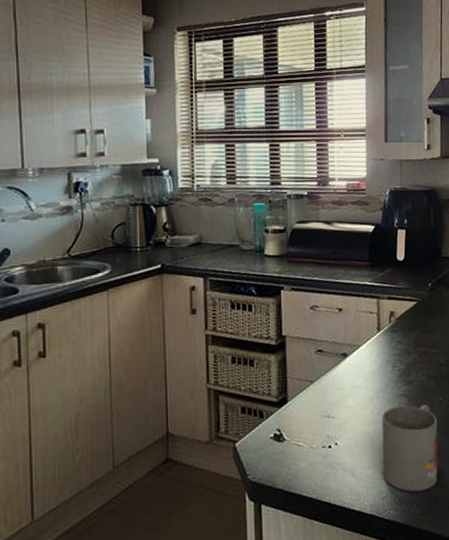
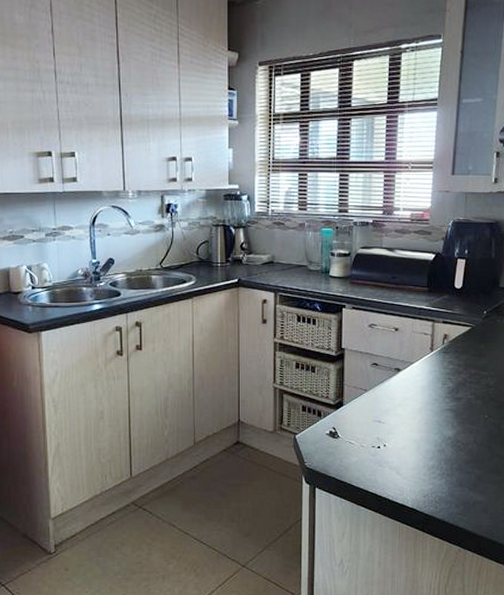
mug: present [381,404,438,492] -> none [425,419,481,494]

